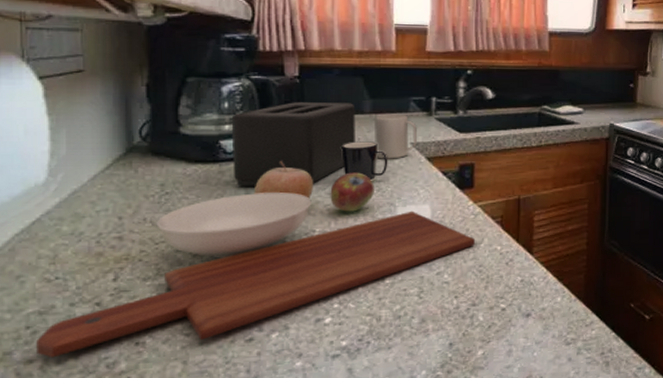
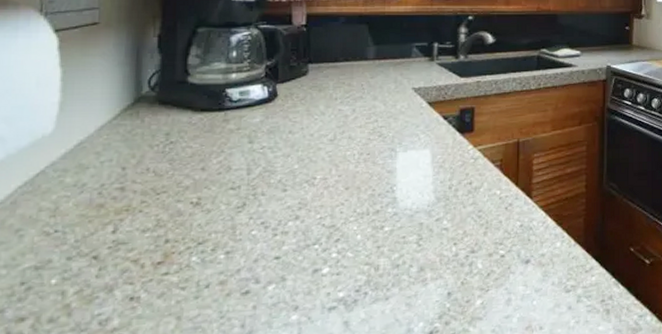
cutting board: present [36,210,476,358] -> none [29,156,475,316]
bowl: present [156,192,311,259] -> none [159,140,314,208]
toaster: present [231,102,355,187] -> none [237,50,360,135]
fruit: present [253,161,314,199] -> none [257,108,317,145]
fruit: present [330,172,374,212] -> none [332,118,376,158]
mug: present [341,141,388,182] -> none [344,87,390,128]
mug: present [375,113,417,159] -> none [377,59,419,105]

